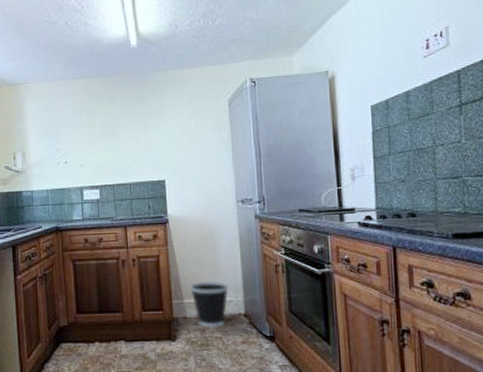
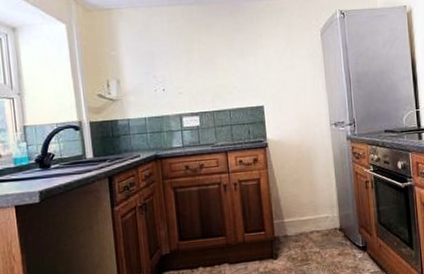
wastebasket: present [190,281,229,328] -> none [289,199,325,244]

